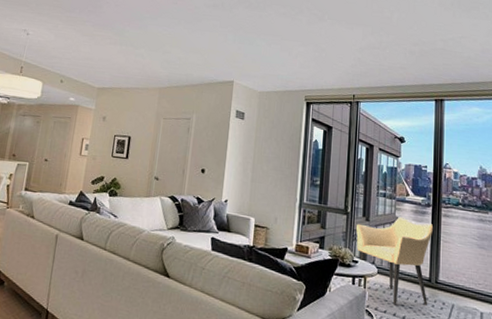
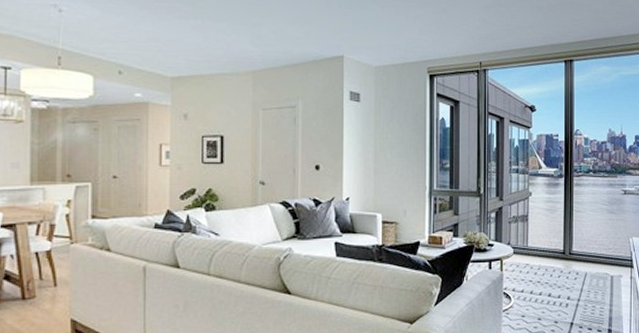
armchair: present [355,217,434,305] -> none [489,193,567,283]

